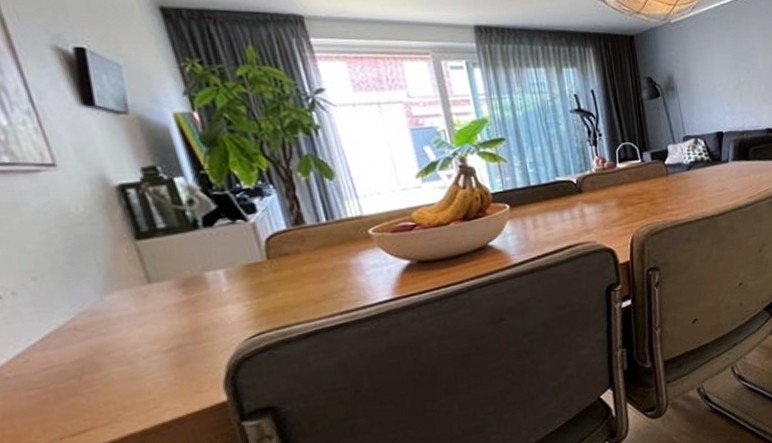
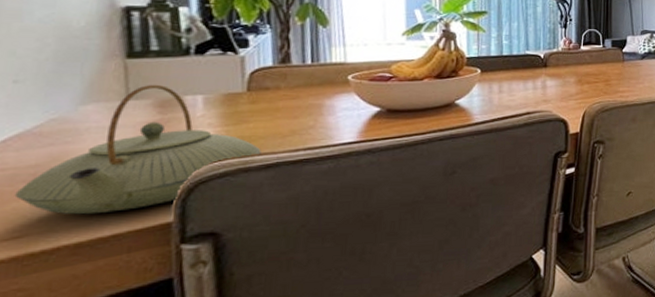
teapot: none [68,263,298,405] -> present [14,84,261,215]

